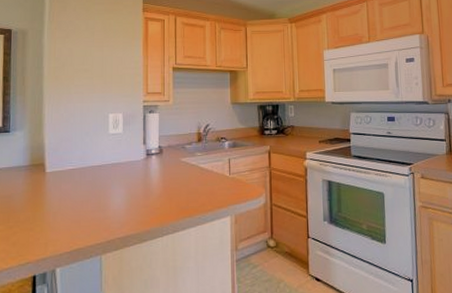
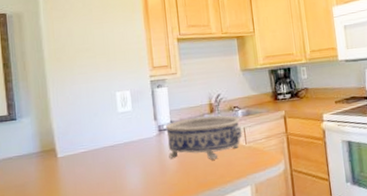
decorative bowl: none [153,144,227,188] -> present [165,115,242,160]

